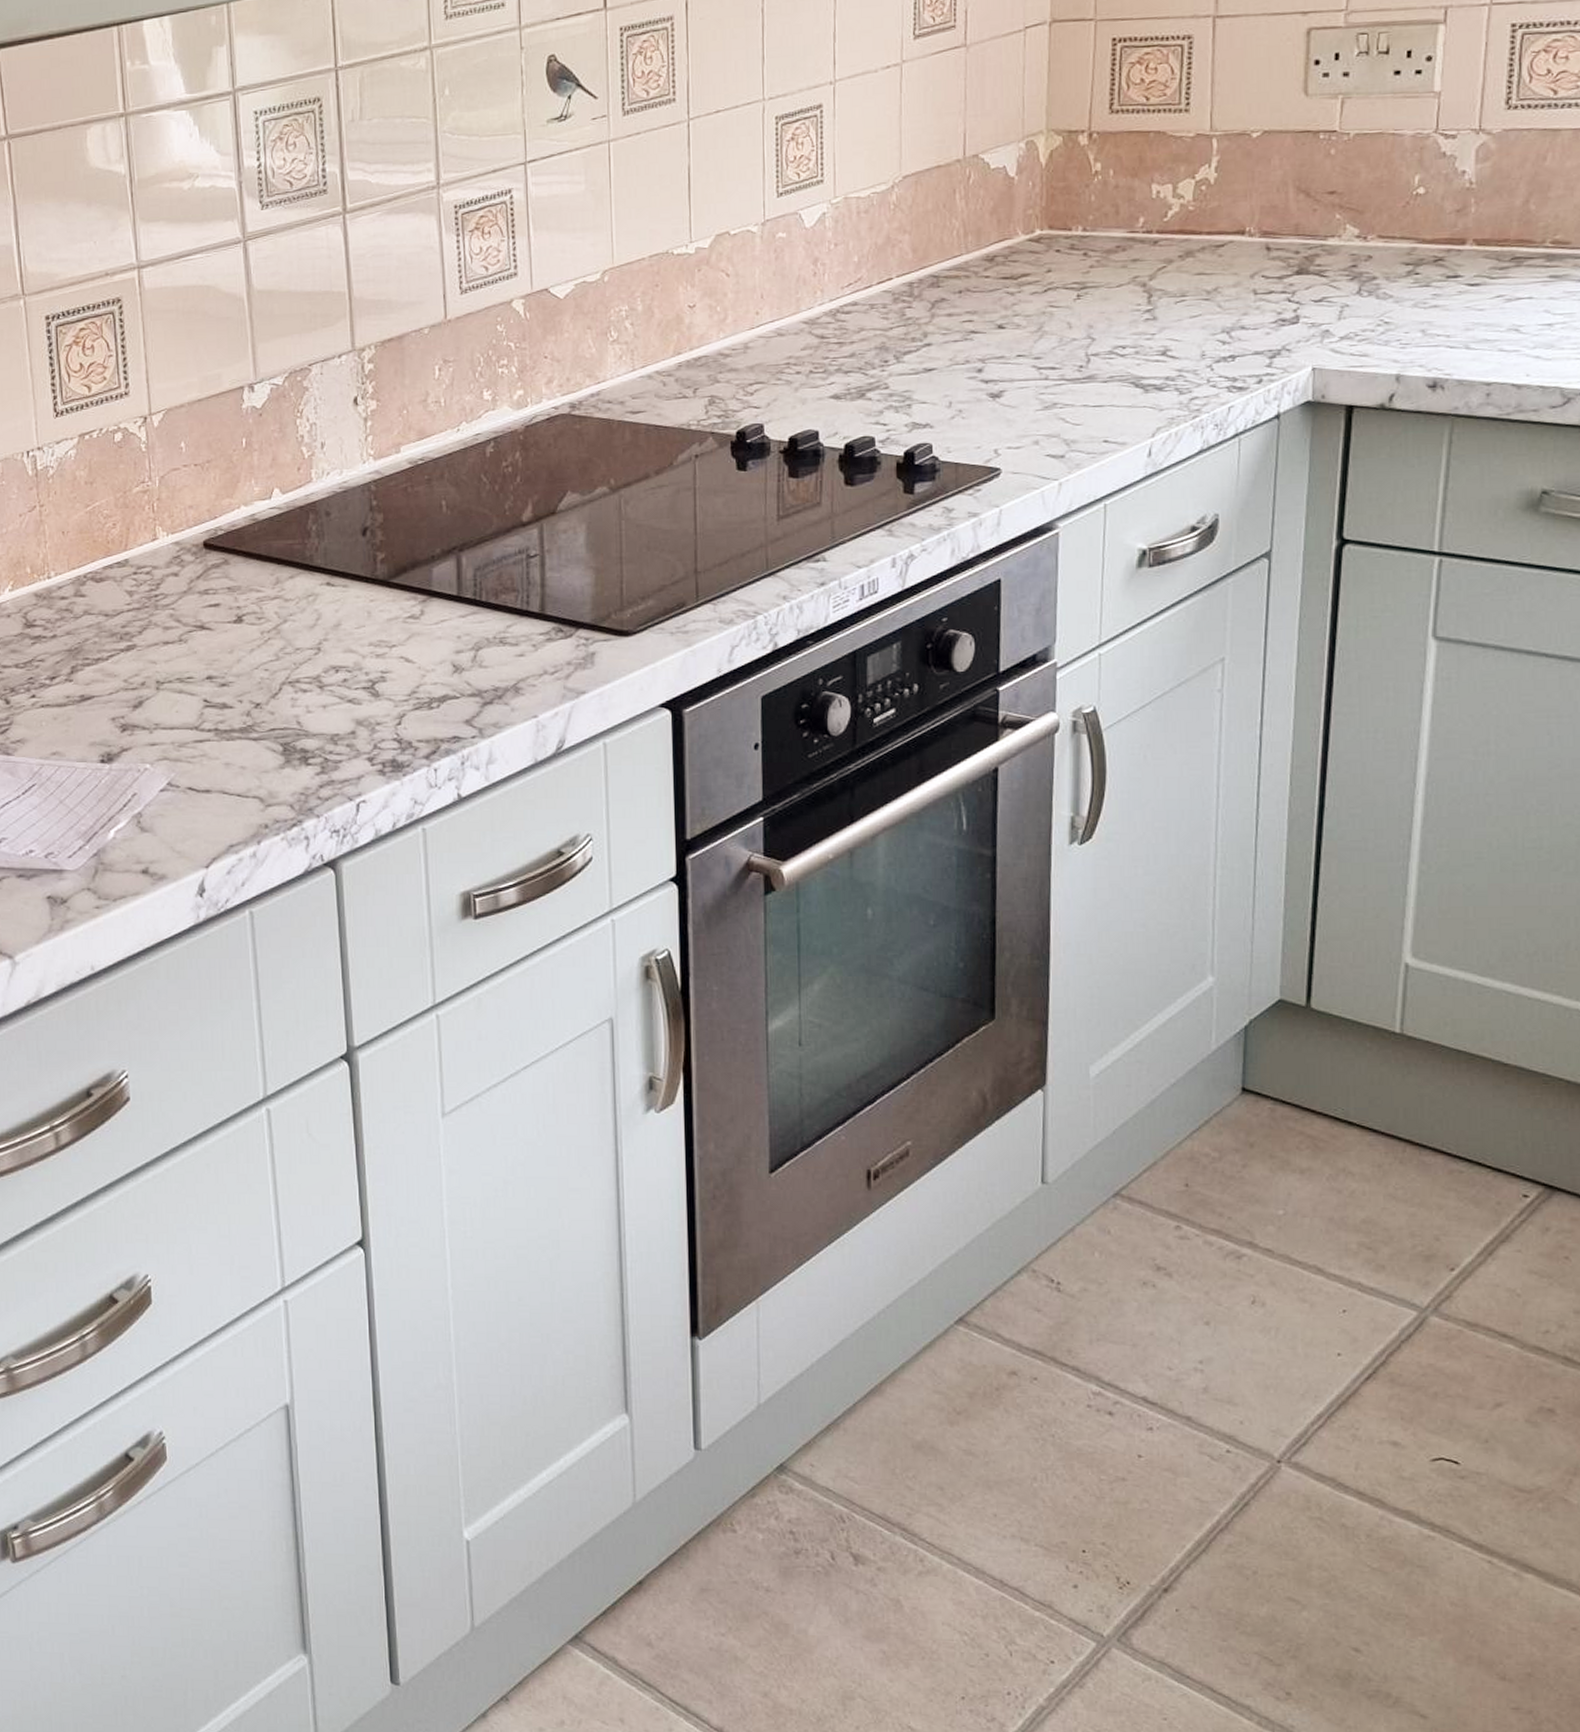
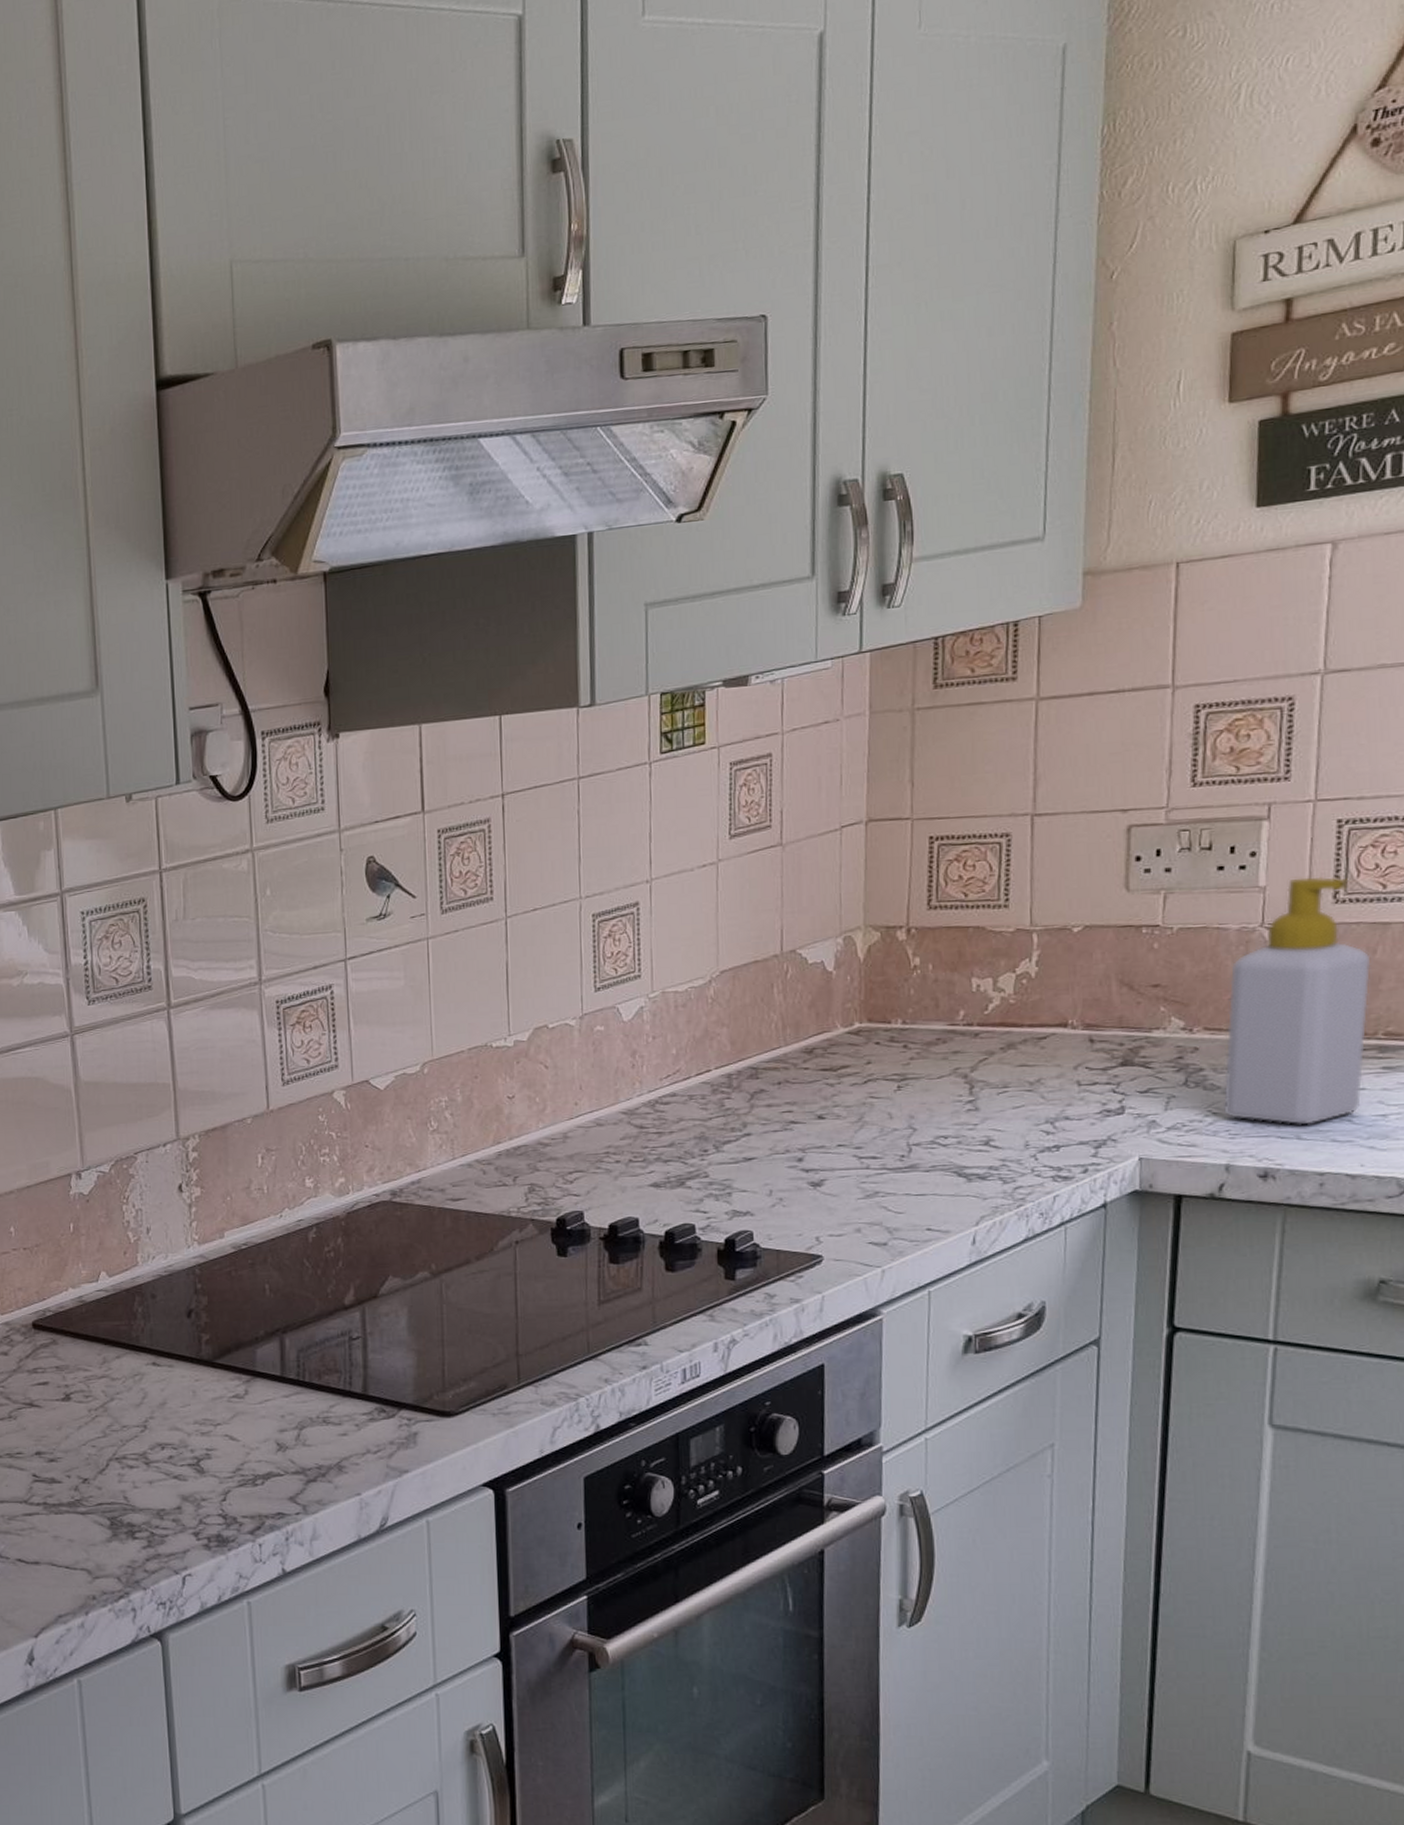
soap bottle: none [1394,82,1541,335] -> present [1222,876,1371,1125]

